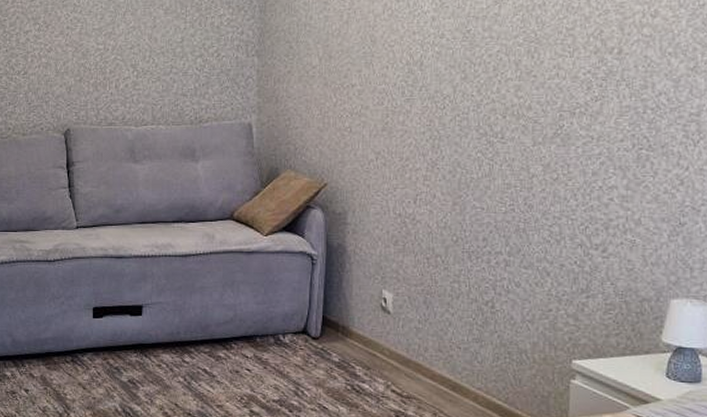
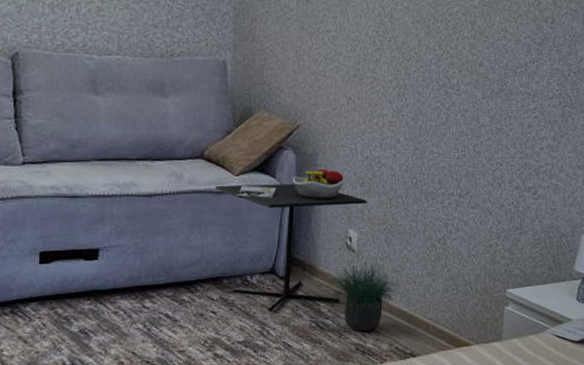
kitchen table: none [246,227,402,372] -> present [215,168,367,311]
potted plant: none [360,311,447,399] -> present [326,249,404,332]

